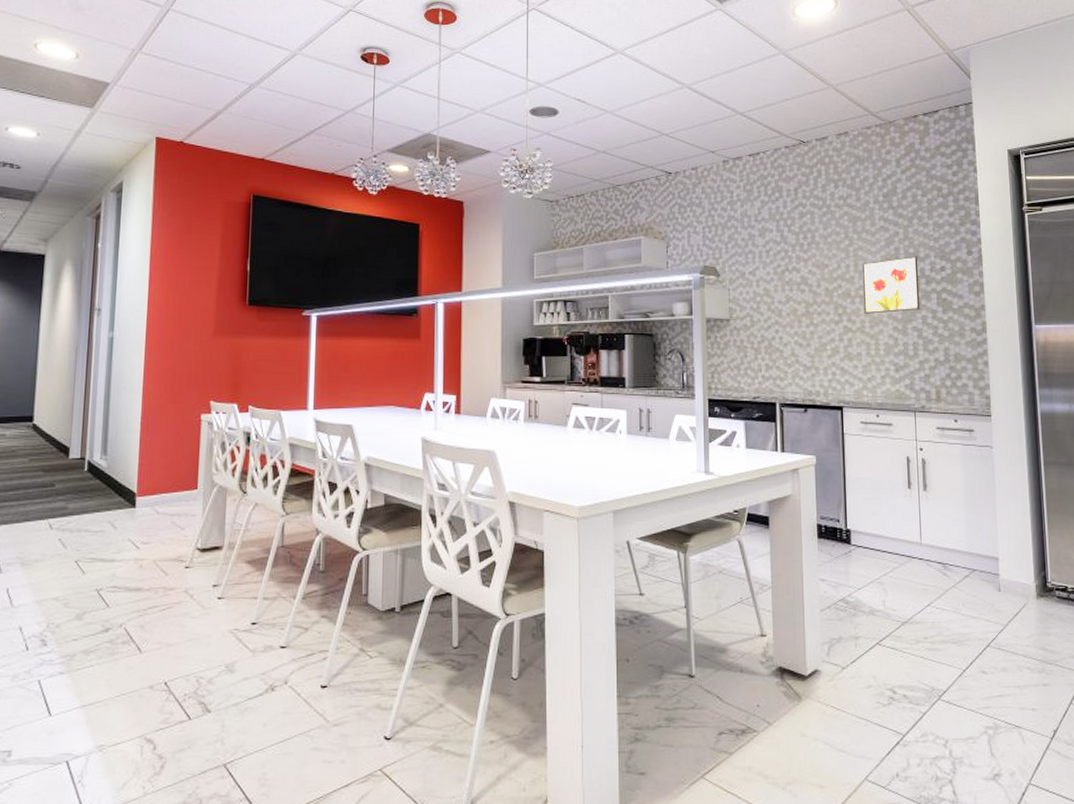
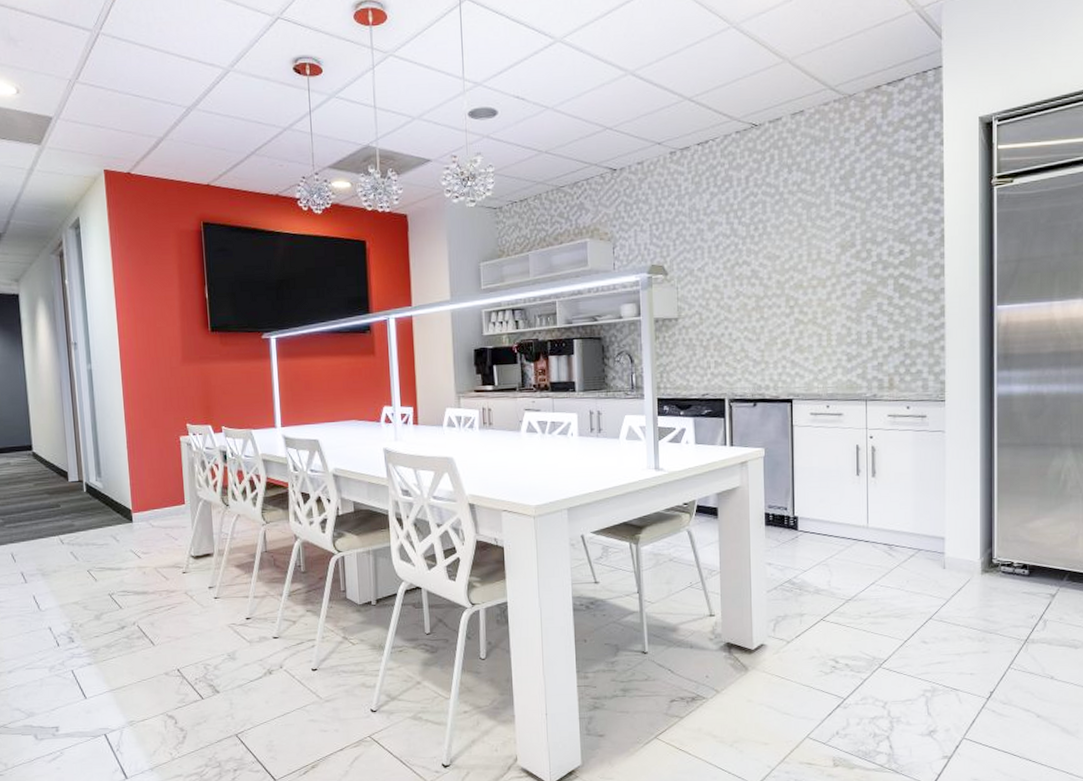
wall art: present [861,255,920,314] -> none [815,240,876,304]

